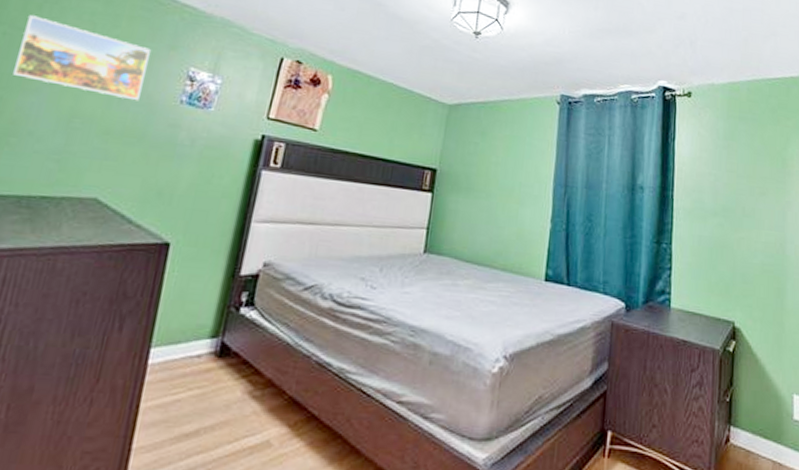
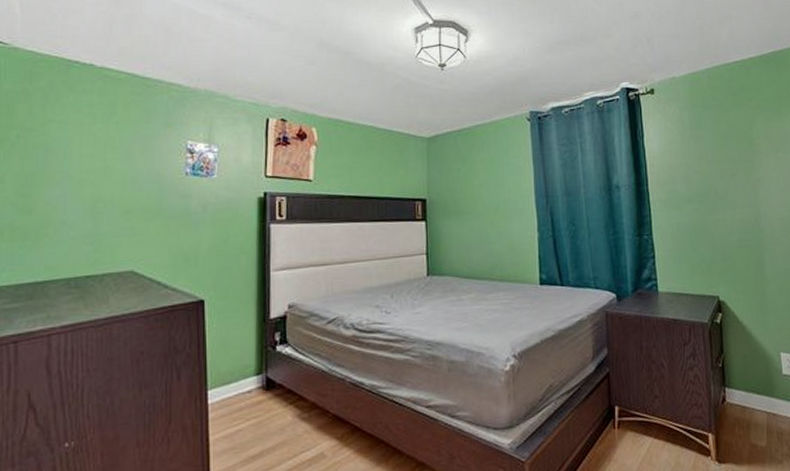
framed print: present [13,15,150,101] -> none [35,116,149,180]

